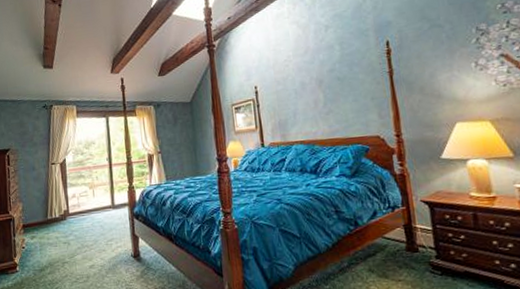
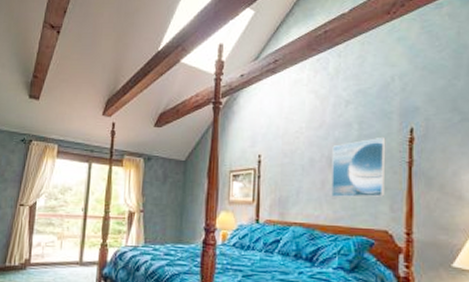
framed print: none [319,53,372,114] -> present [331,137,386,198]

